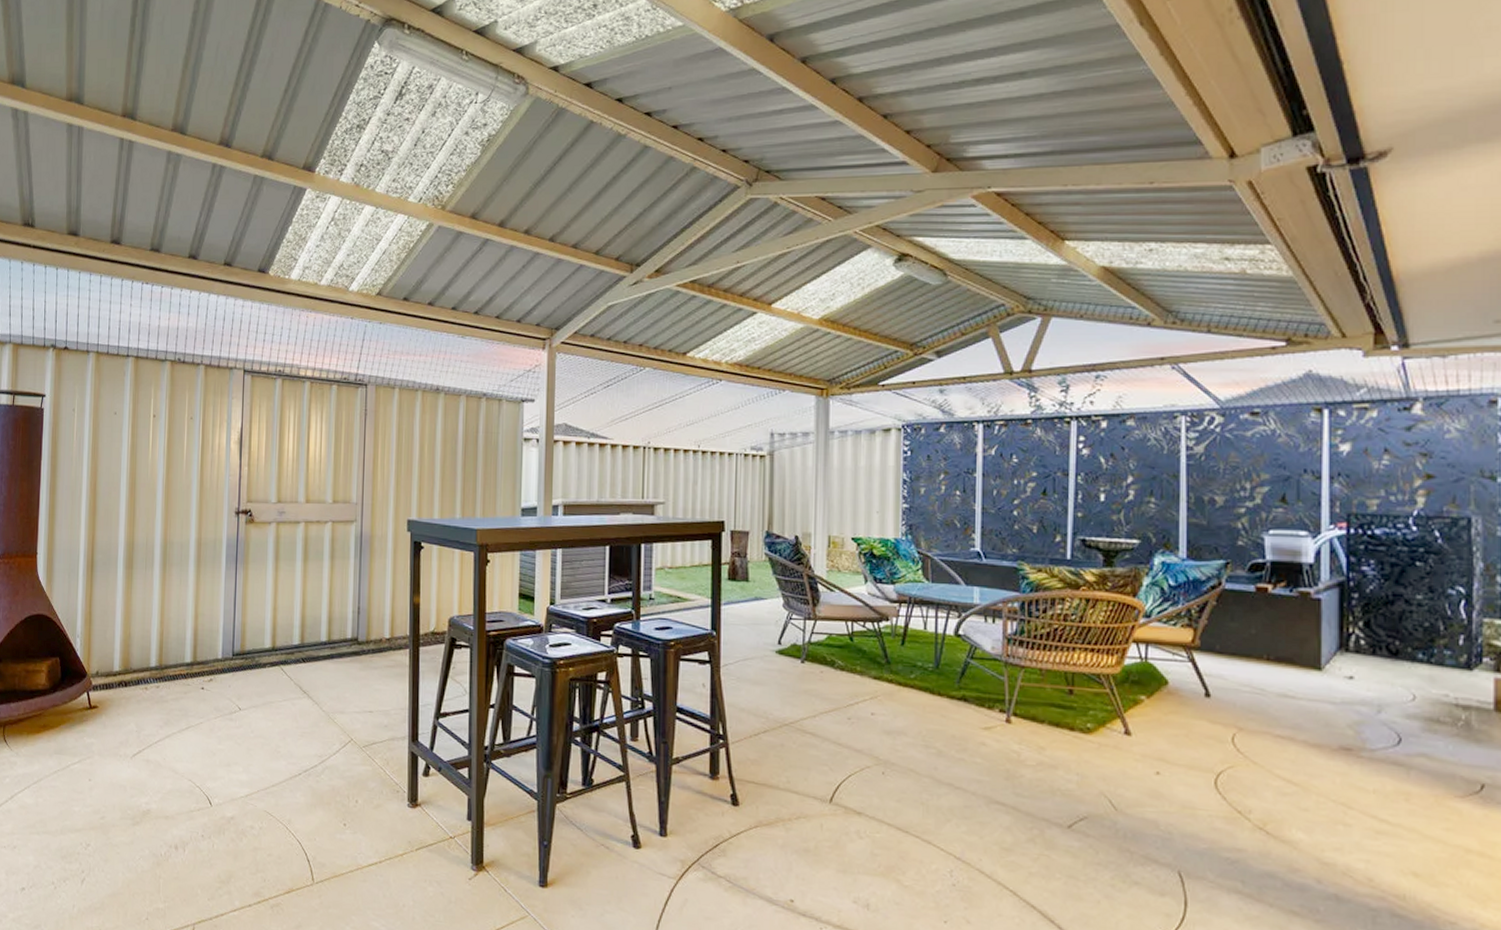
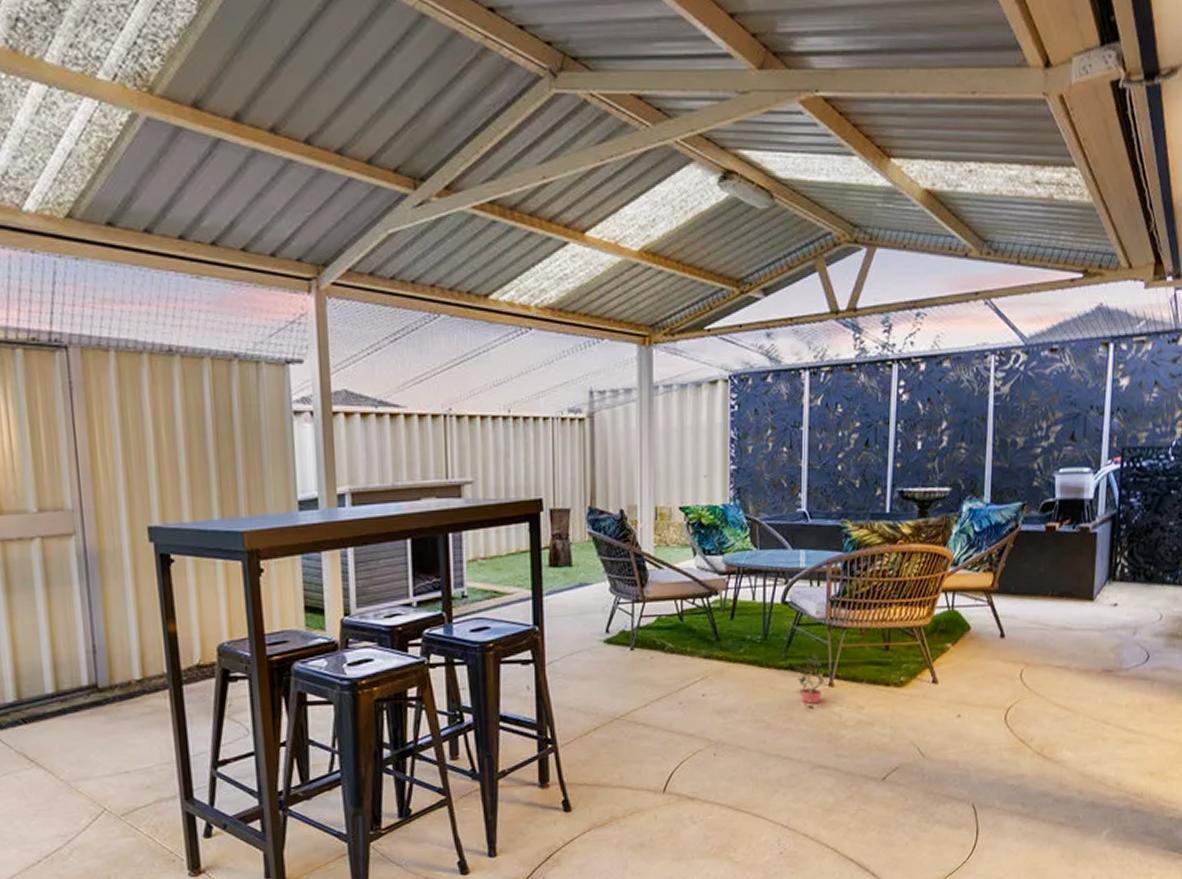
potted plant: none [967,688,1004,742] -> present [794,654,827,708]

